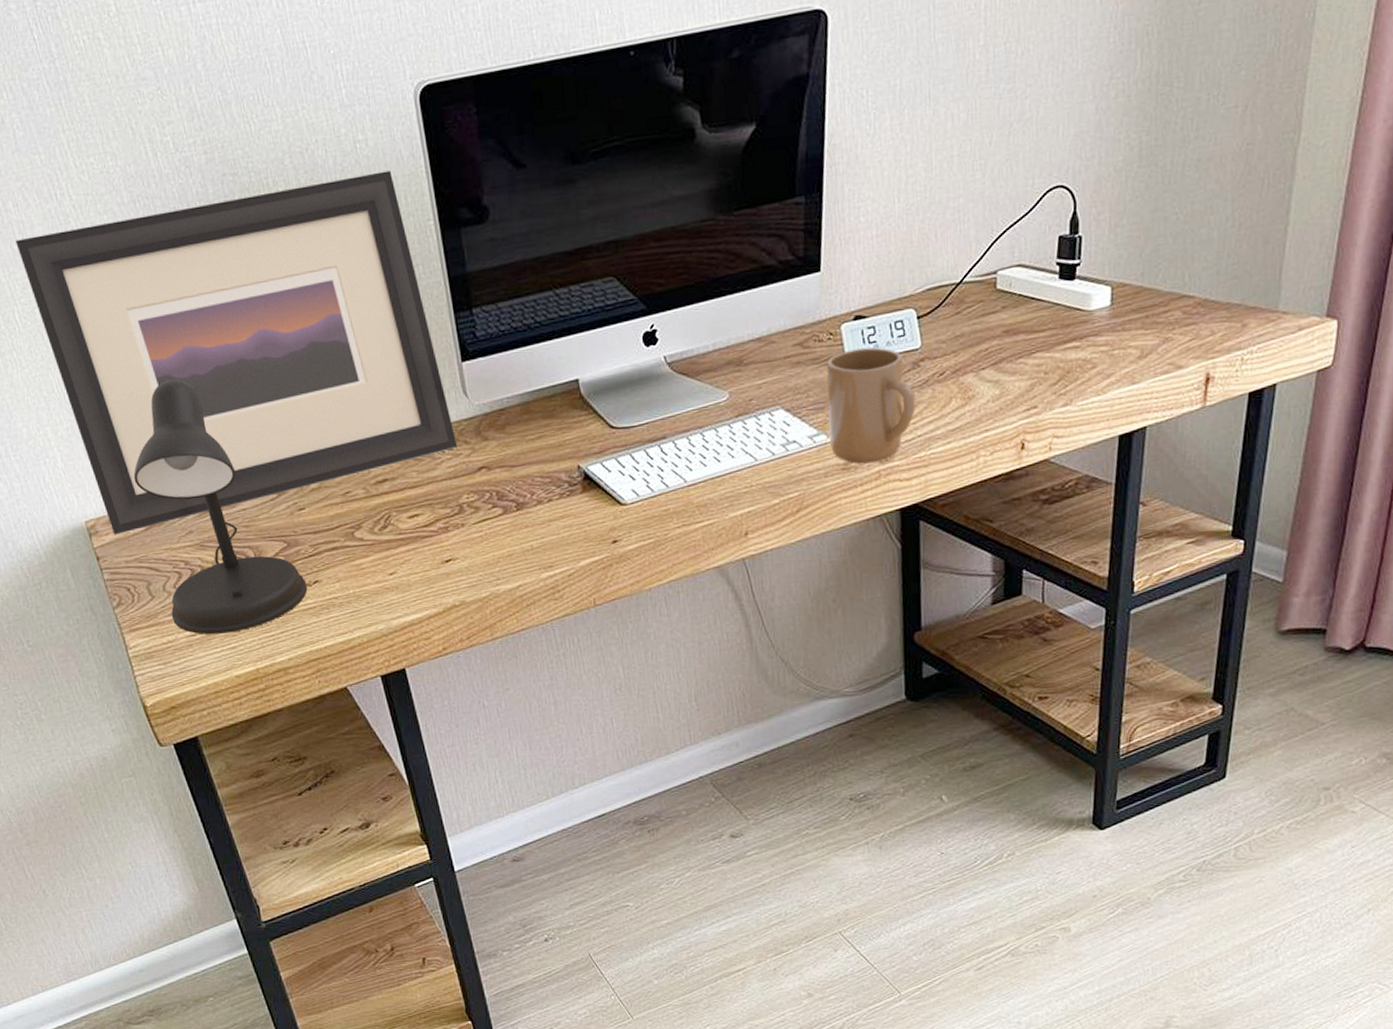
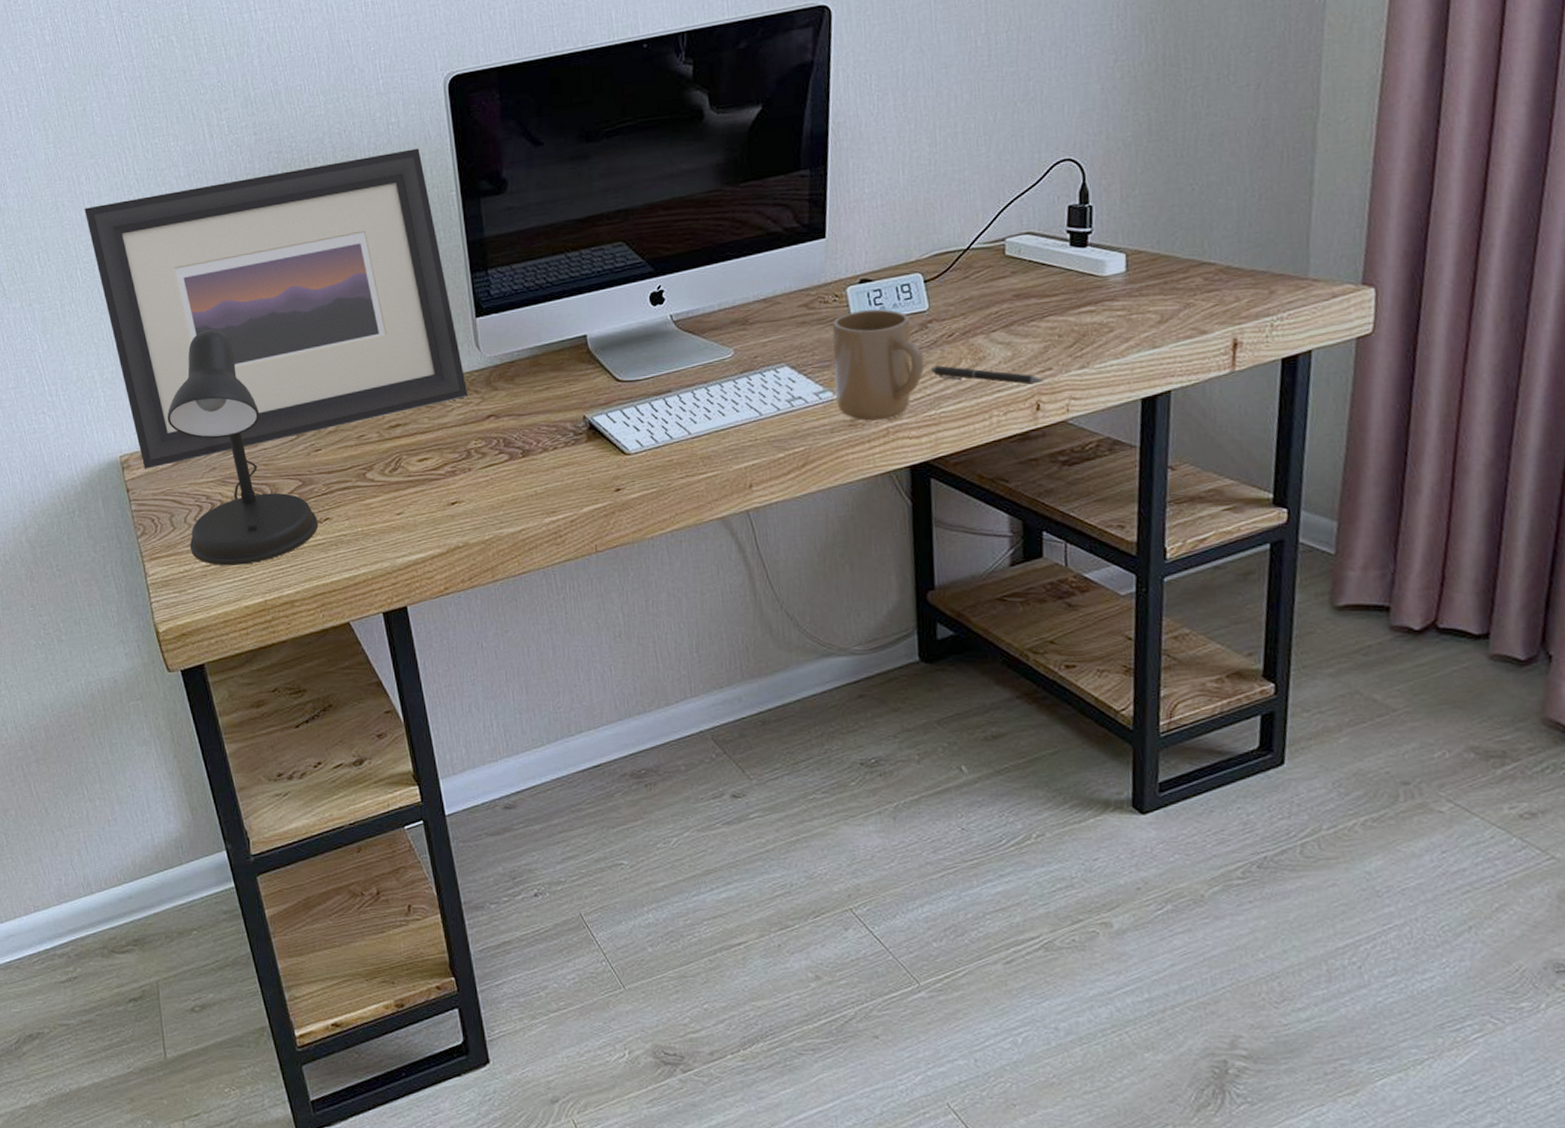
pen: none [922,405,1030,424] -> present [931,365,1045,385]

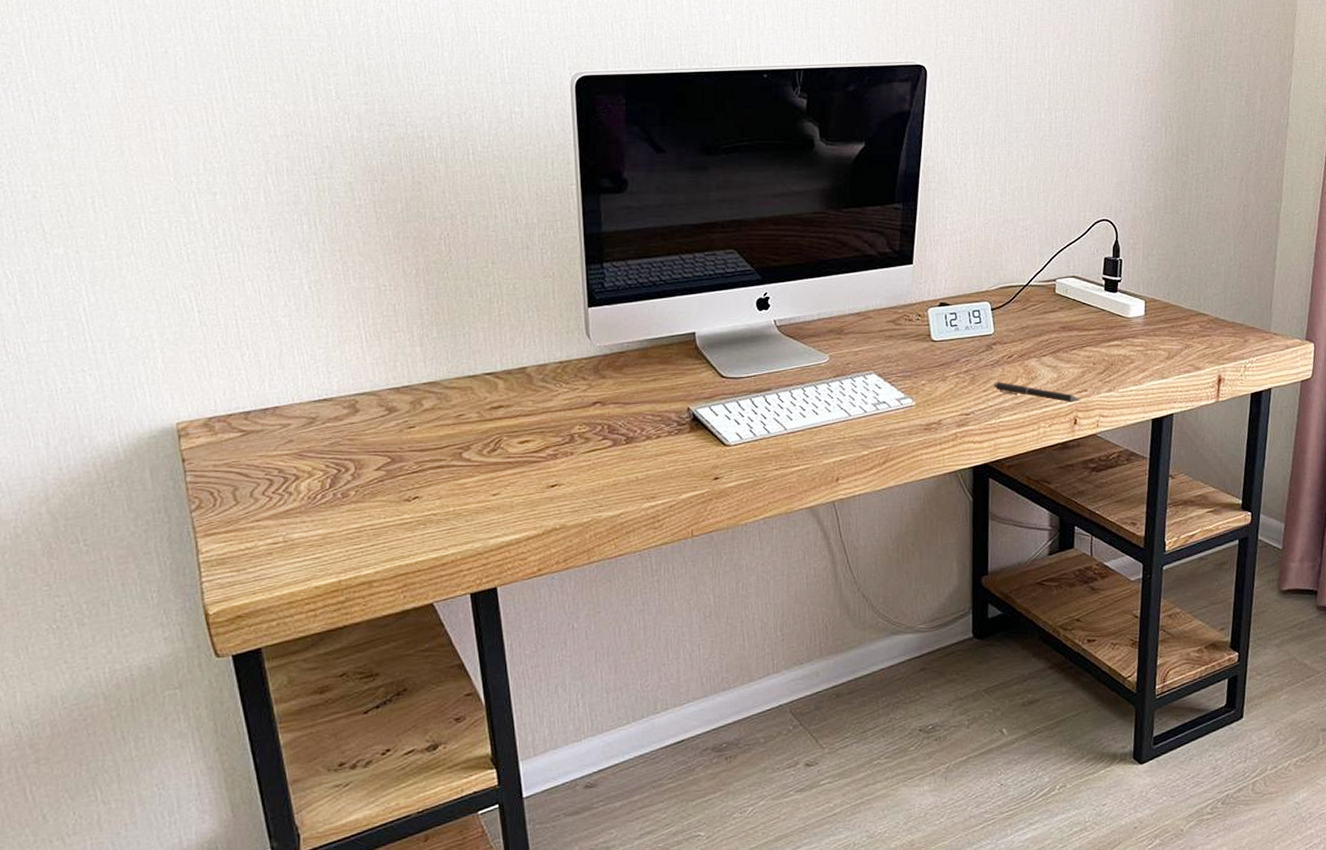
picture frame: present [84,148,468,469] -> none [156,140,576,438]
desk lamp: present [167,329,319,566] -> none [239,295,406,544]
mug: present [832,309,924,421] -> none [914,330,988,426]

